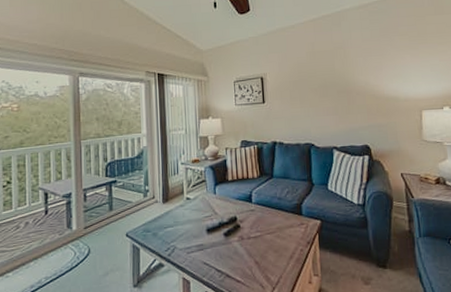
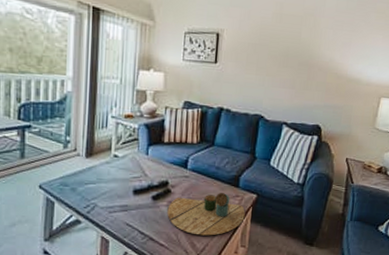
decorative tray: none [239,222,313,268] -> present [167,193,245,236]

